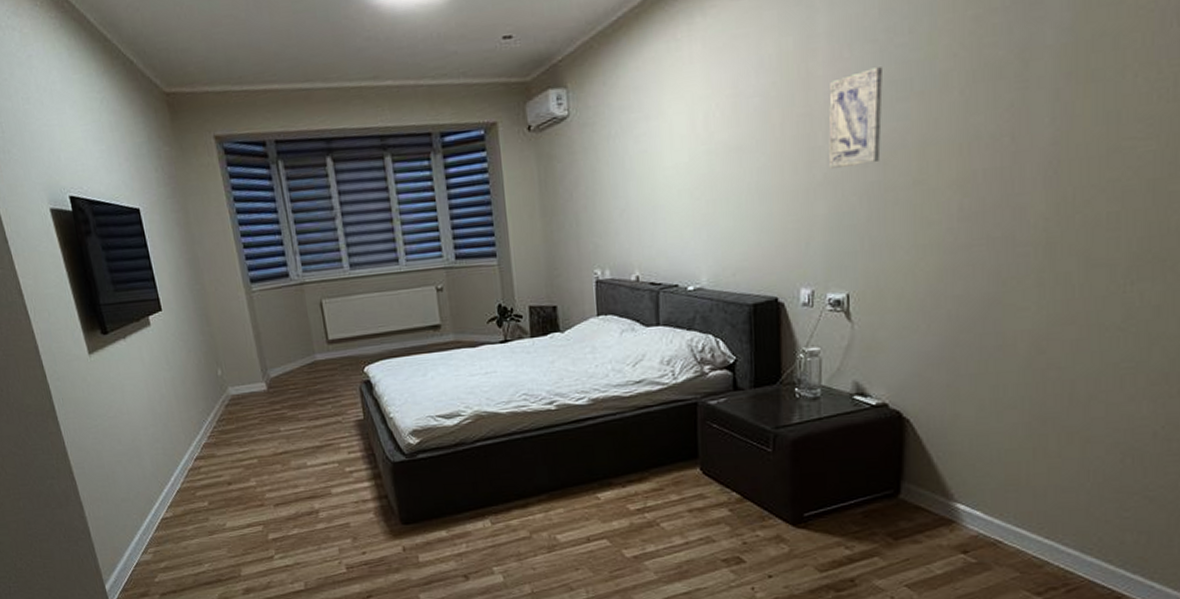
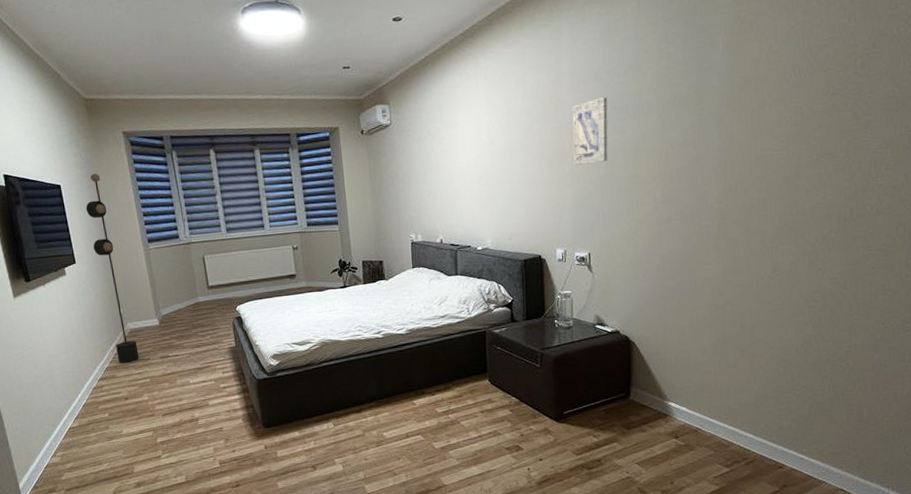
floor lamp: none [171,192,293,440] -> present [85,173,179,364]

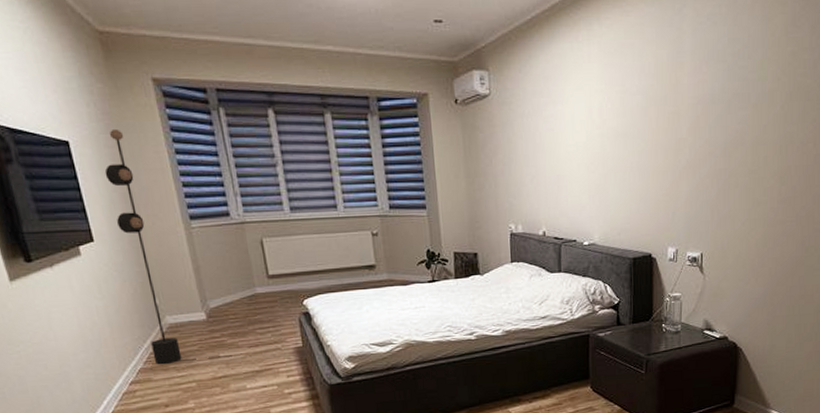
wall art: present [572,97,608,165] -> none [690,82,729,156]

